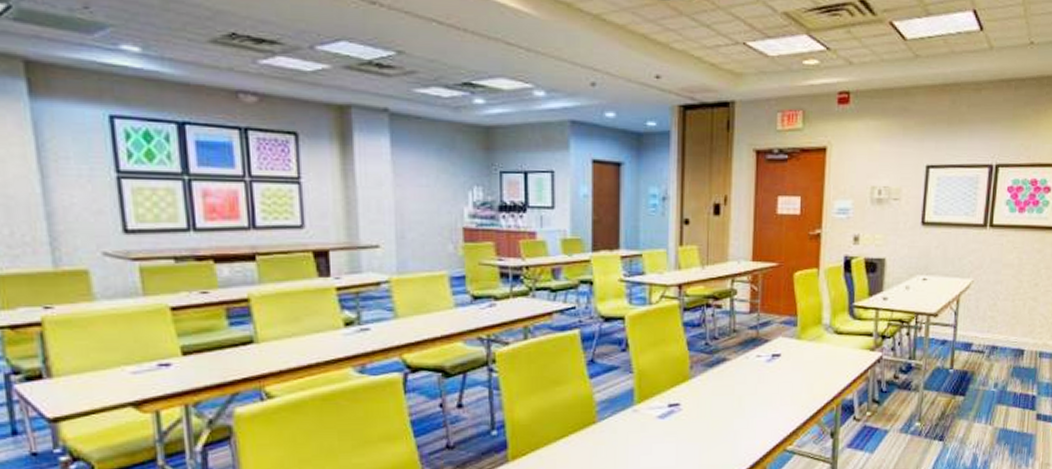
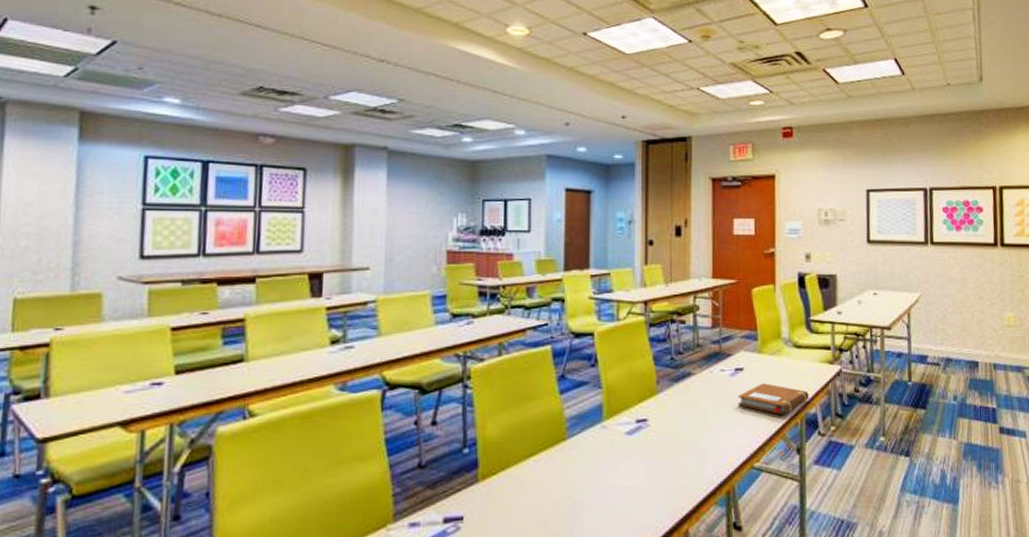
notebook: none [773,369,847,401] -> present [737,383,809,416]

